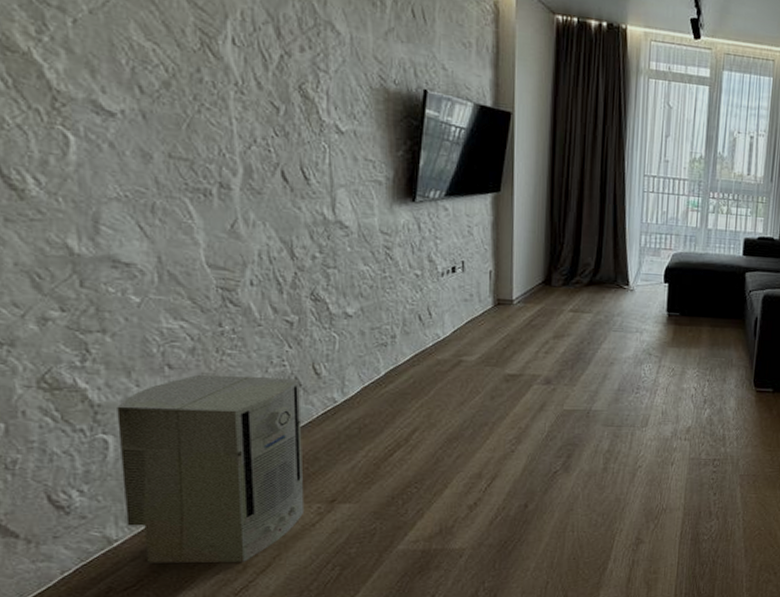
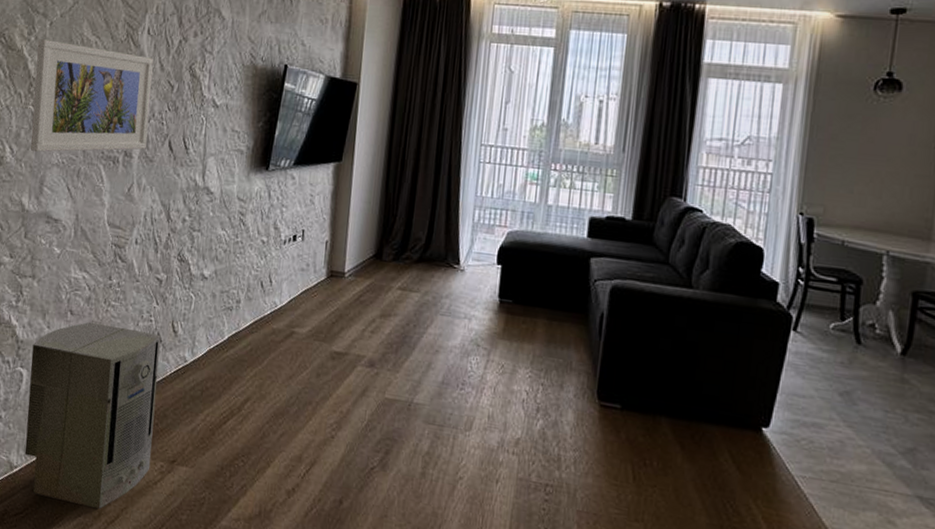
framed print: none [55,40,250,184] -> present [31,39,153,153]

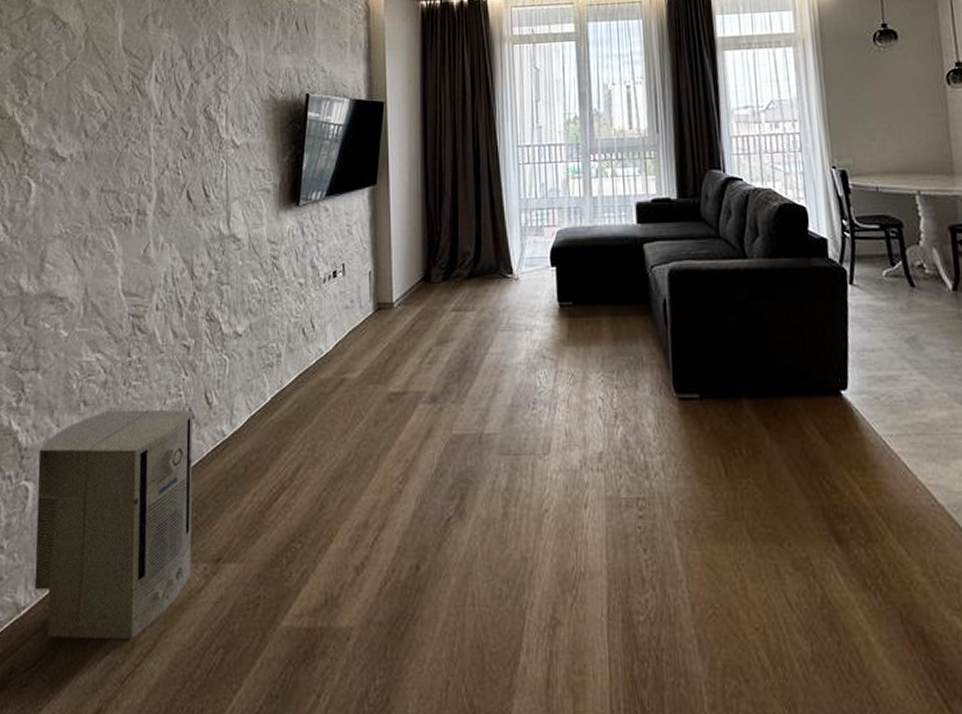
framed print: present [31,39,153,153] -> none [27,102,164,226]

